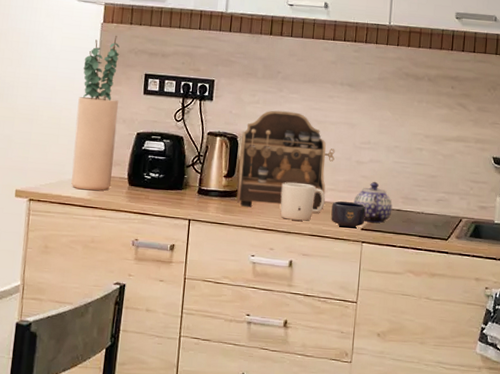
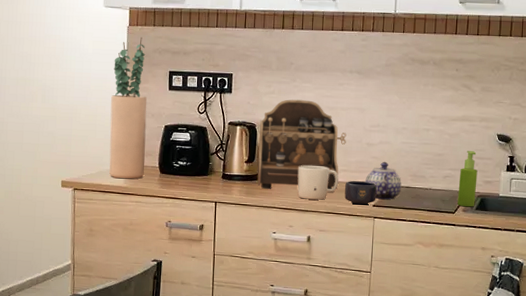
soap dispenser: none [451,173,472,234] -> present [457,151,478,207]

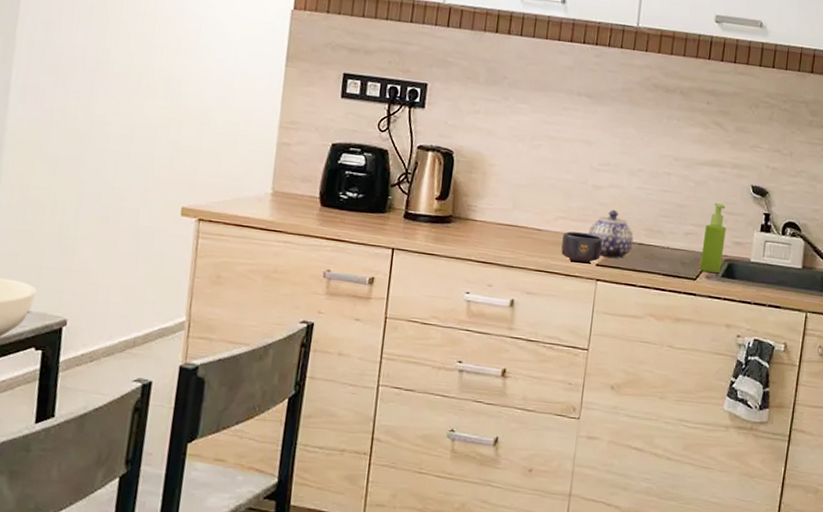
vase: present [109,37,148,179] -> none [250,25,313,212]
spice rack: present [257,99,347,189] -> none [450,122,569,242]
mug: present [297,165,339,200] -> none [501,207,556,254]

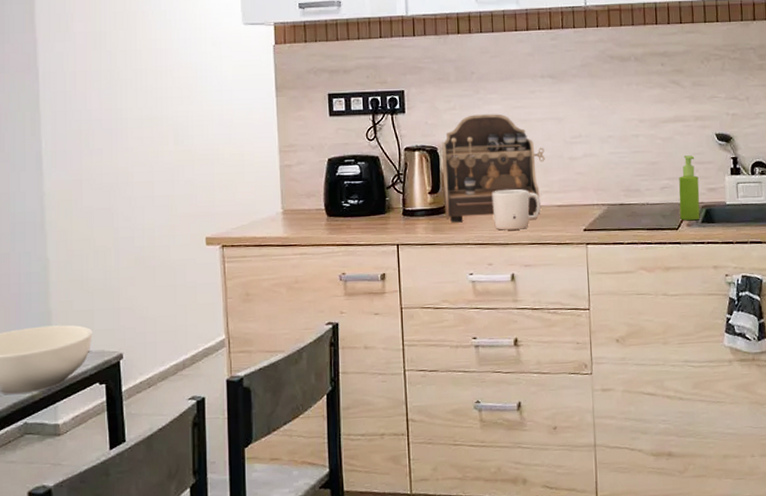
spice rack: none [450,122,569,242] -> present [442,114,545,222]
mug: none [501,207,556,254] -> present [492,189,542,230]
mug: present [561,231,603,264] -> none [549,202,587,231]
teapot: present [588,209,634,258] -> none [571,176,615,221]

